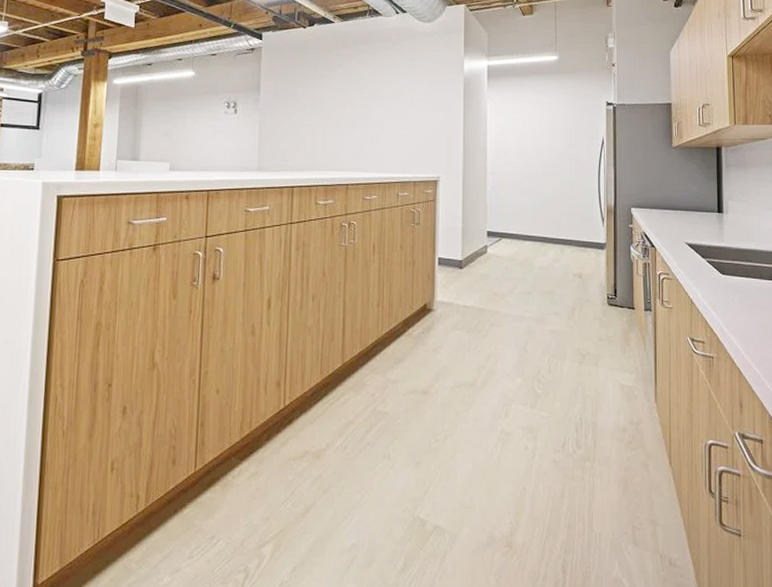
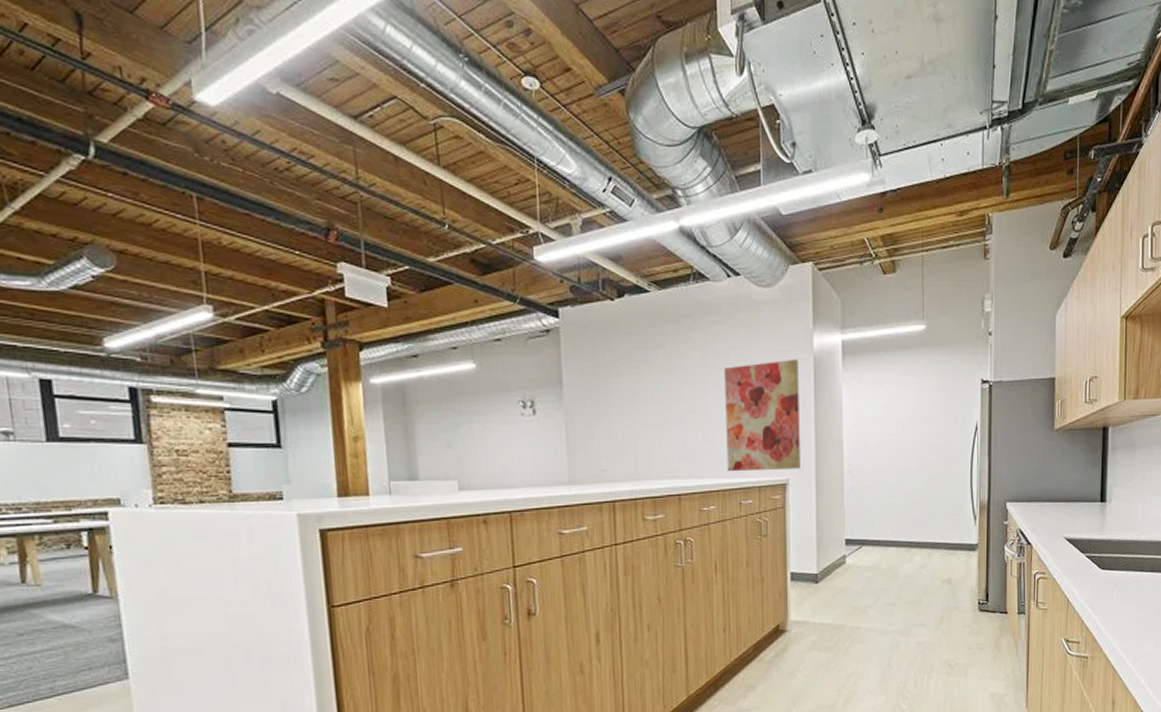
wall art: none [388,78,451,169] -> present [724,358,800,472]

